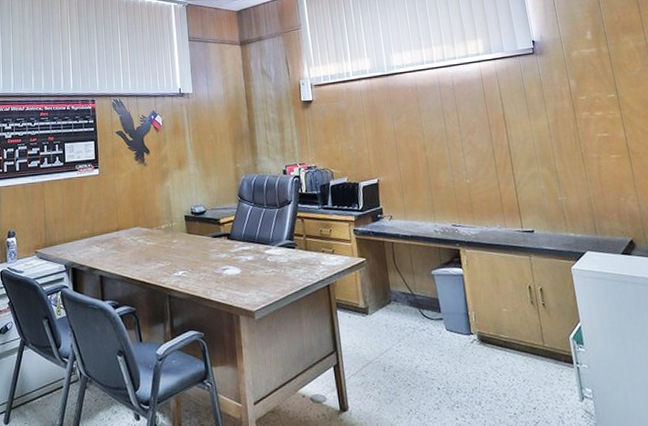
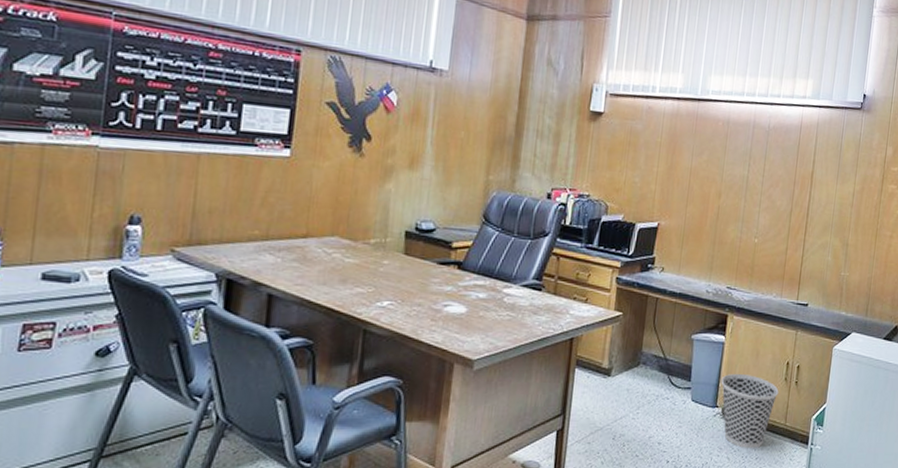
wastebasket: none [469,301,529,372] -> present [721,373,779,449]

